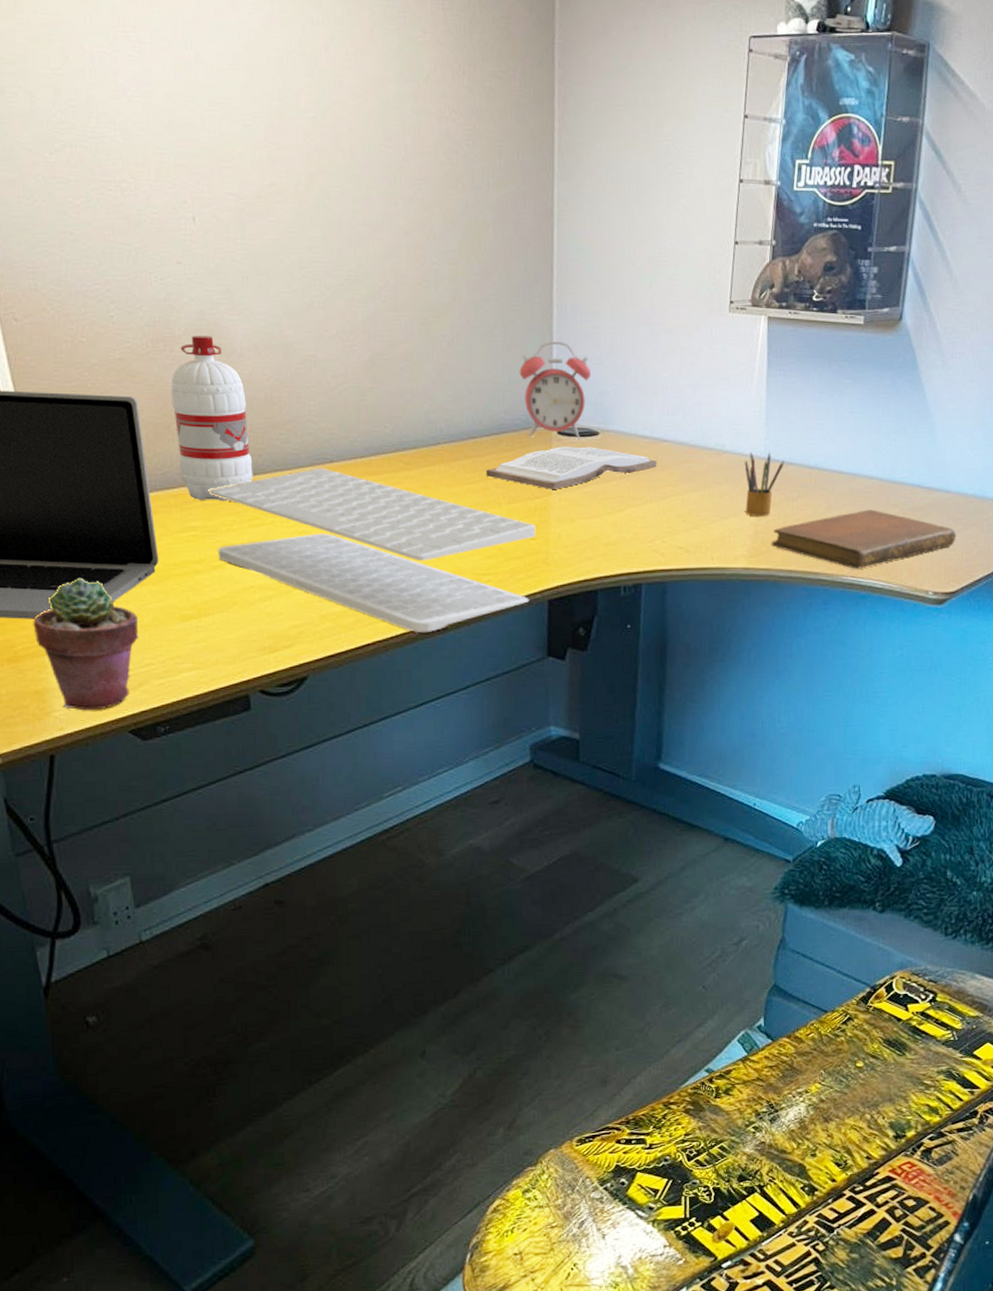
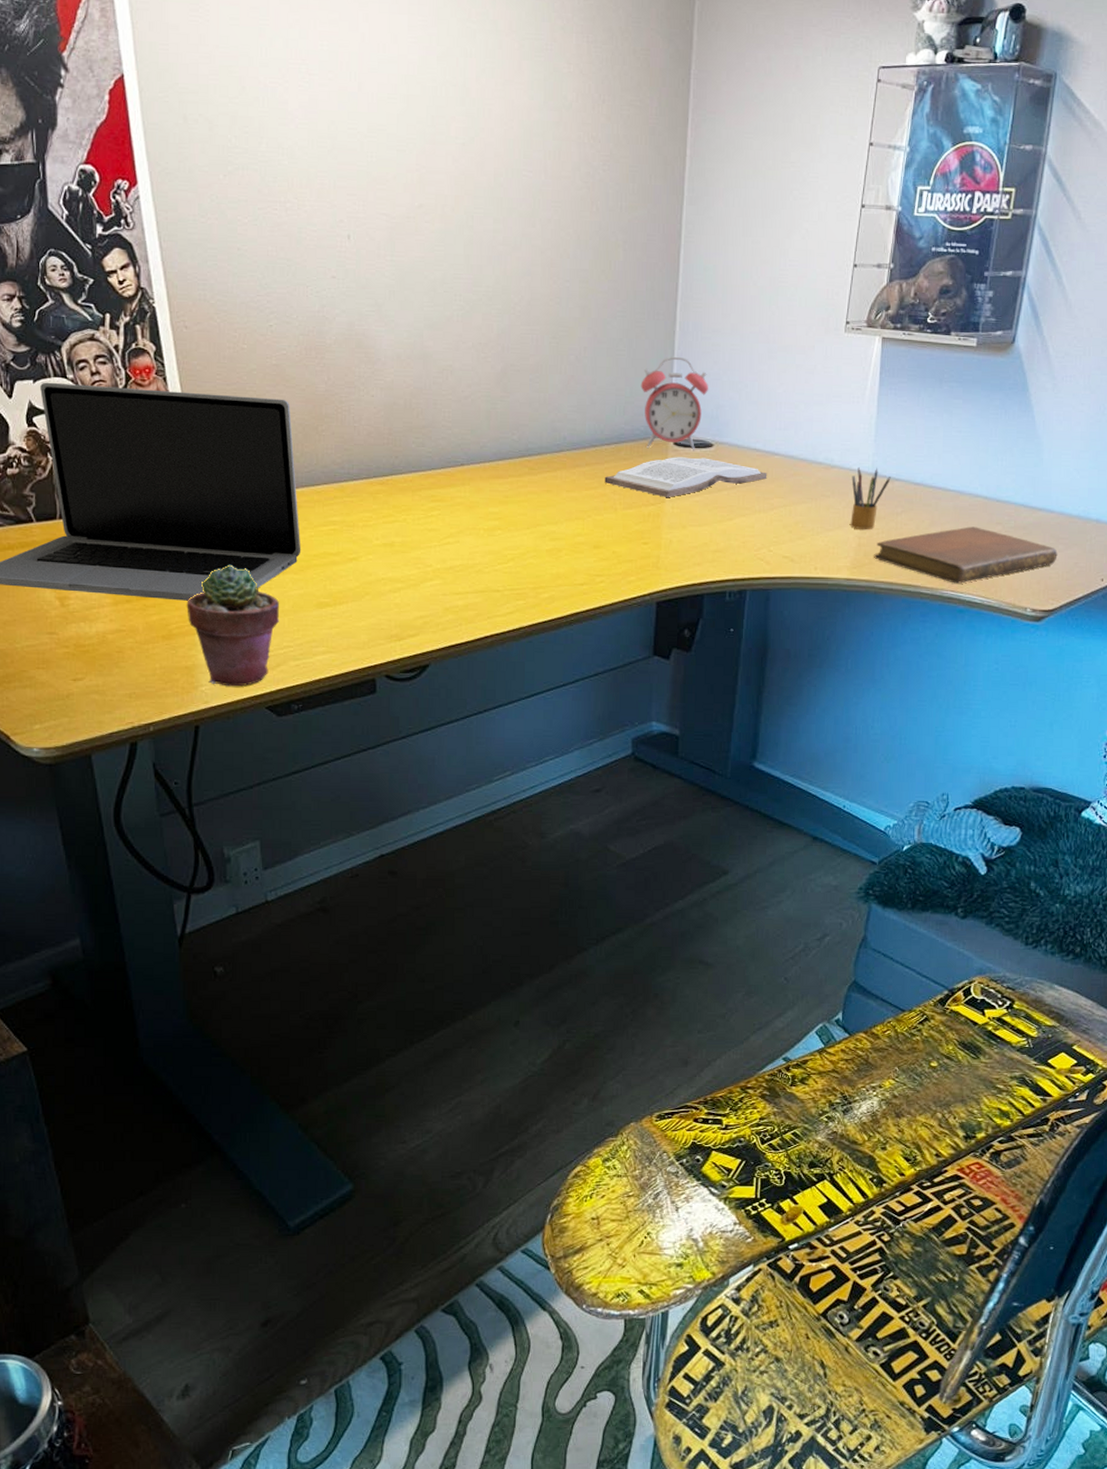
water bottle: present [171,336,253,501] -> none [320,345,390,499]
keyboard: present [208,468,536,632] -> none [348,470,649,628]

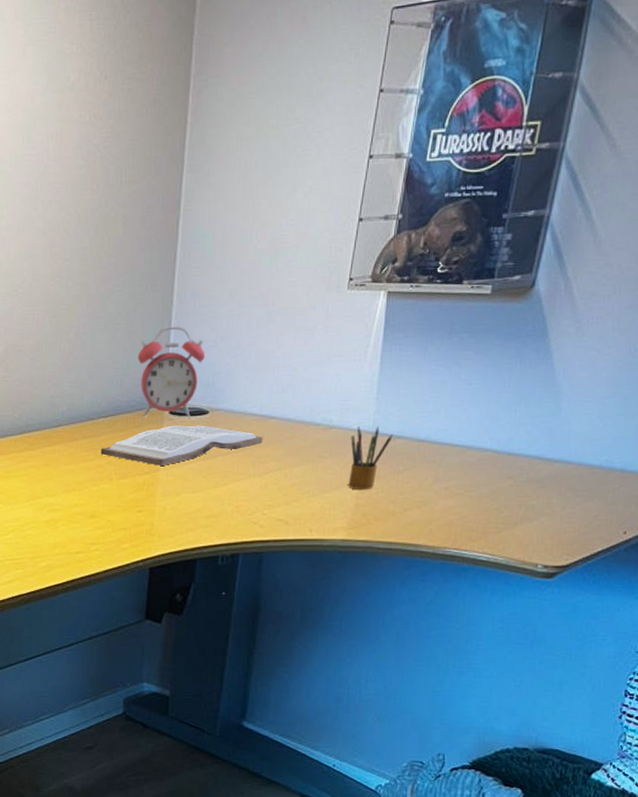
notebook: present [874,526,1058,584] -> none [372,482,575,541]

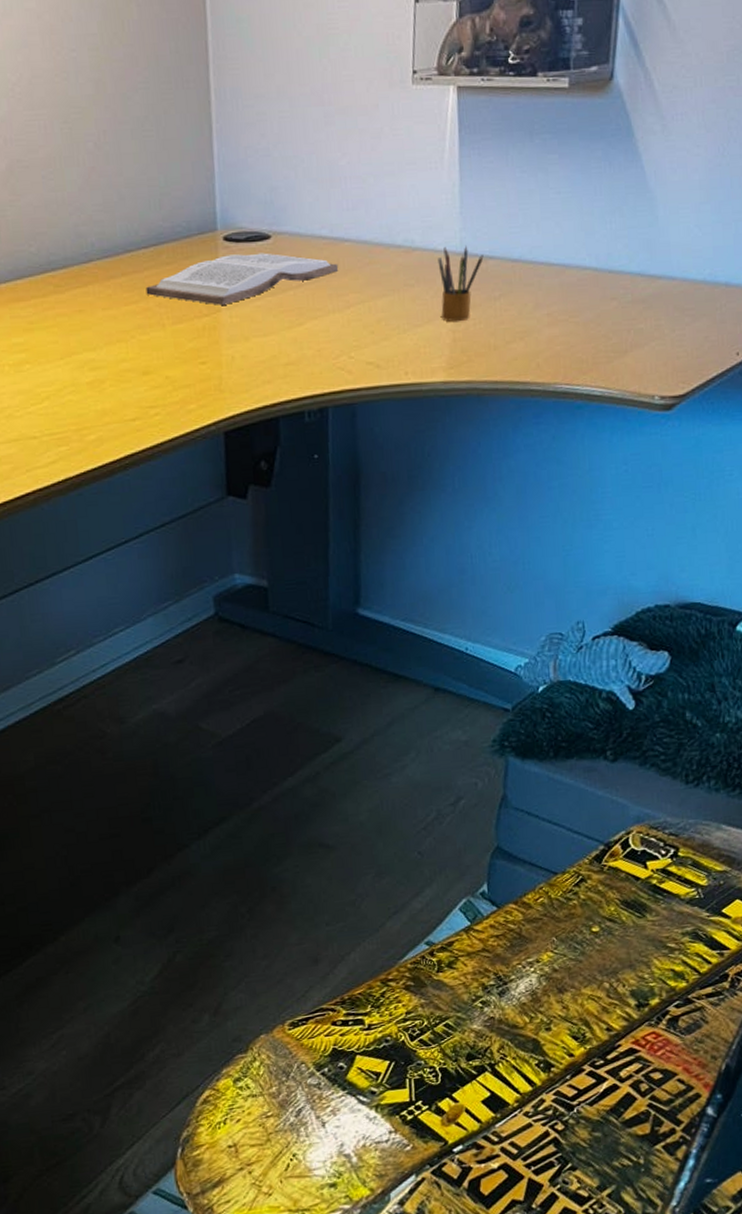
alarm clock: present [137,326,206,419] -> none [176,131,259,248]

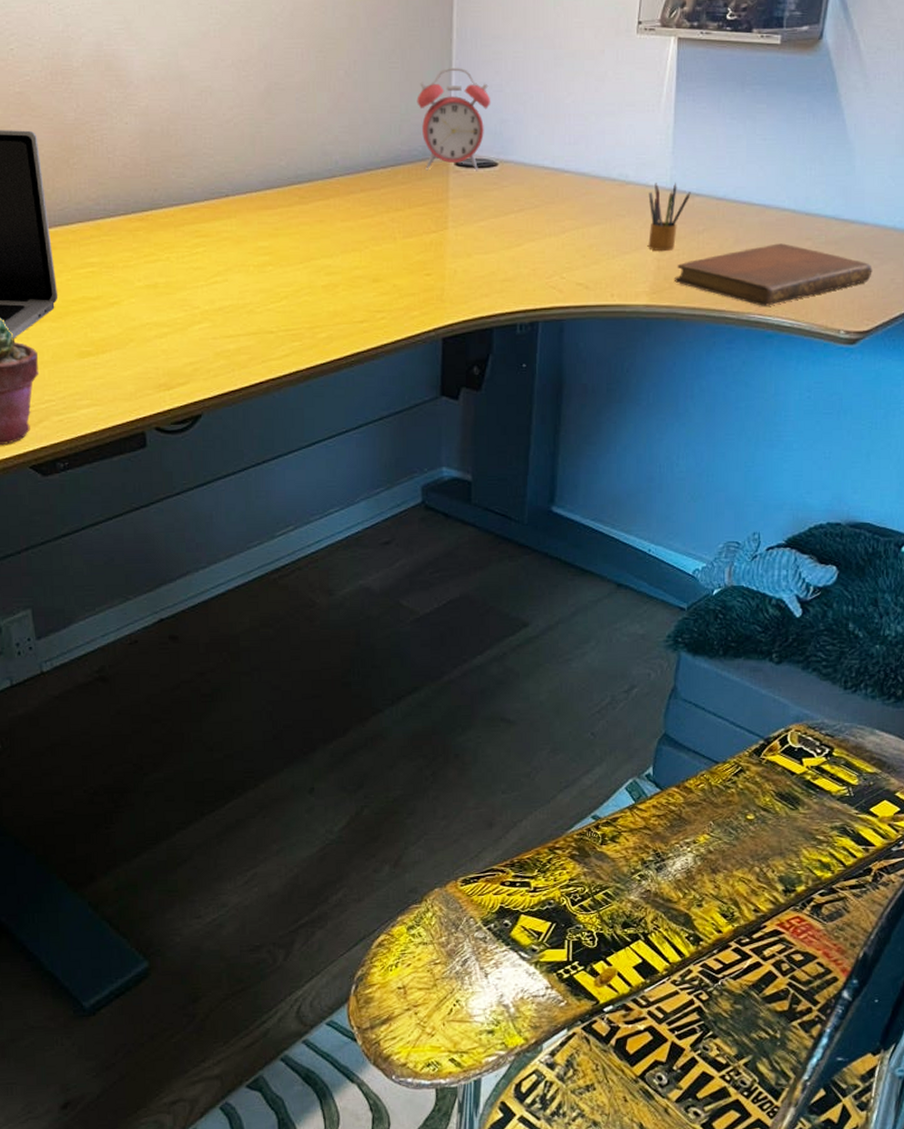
book: present [145,253,339,305] -> none [381,178,557,223]
alarm clock: none [176,131,259,248] -> present [417,67,491,171]
notebook: none [473,305,685,375] -> present [675,243,872,306]

